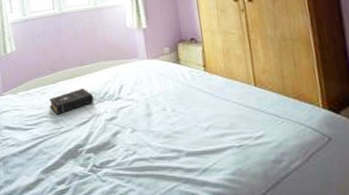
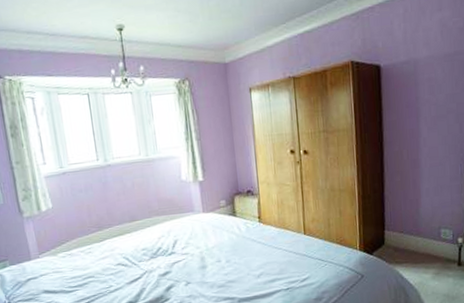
book: present [48,87,94,115] -> none [95,244,146,274]

